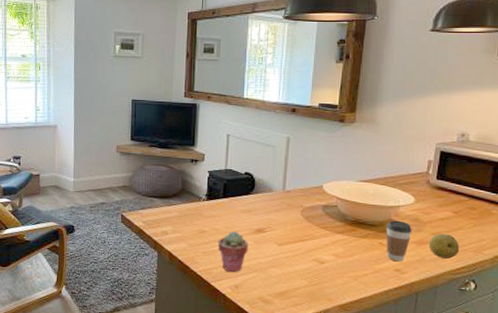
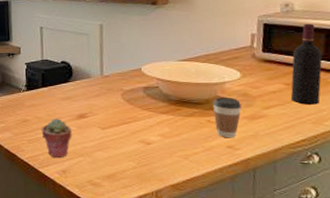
fruit: present [428,233,460,259] -> none [261,107,297,132]
wine bottle: none [456,155,489,234] -> present [290,23,323,105]

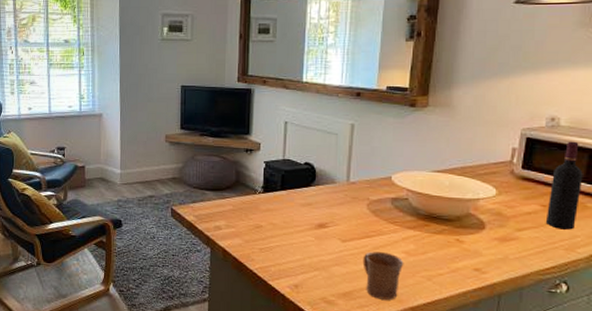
potted succulent: present [41,119,72,158] -> none [275,226,309,271]
mug: none [122,136,161,179] -> present [362,251,404,300]
coffee cup: present [213,97,242,137] -> none [463,214,493,259]

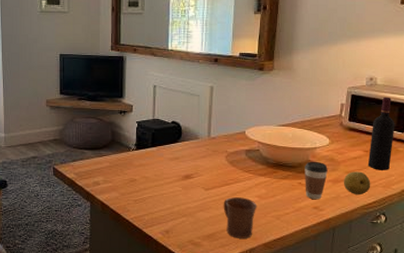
coffee cup: none [463,214,493,259] -> present [305,161,328,199]
fruit: none [513,229,549,257] -> present [343,171,371,194]

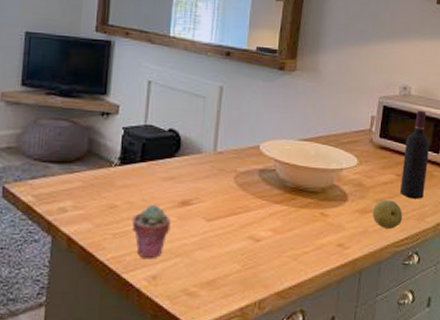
potted succulent: none [148,179,177,219] -> present [132,205,171,259]
mug: present [223,197,257,238] -> none [228,231,271,286]
coffee cup: present [305,161,328,199] -> none [328,186,355,234]

